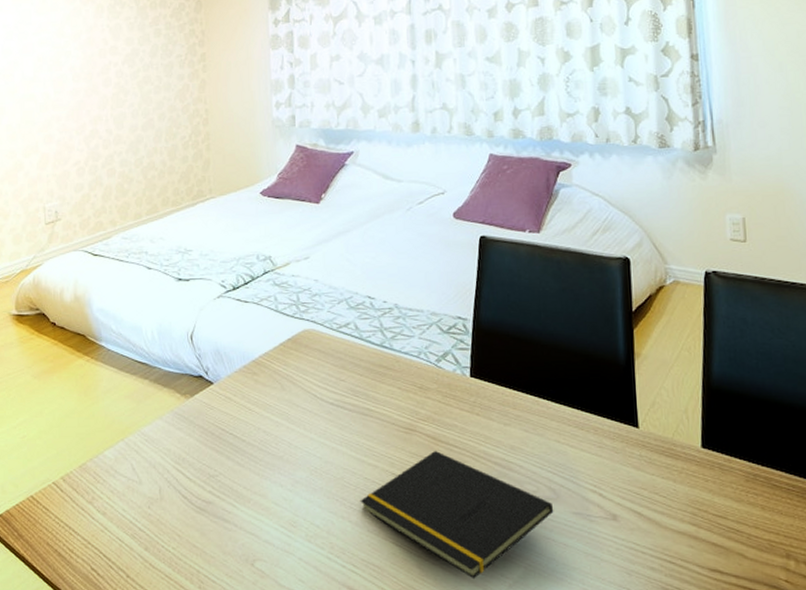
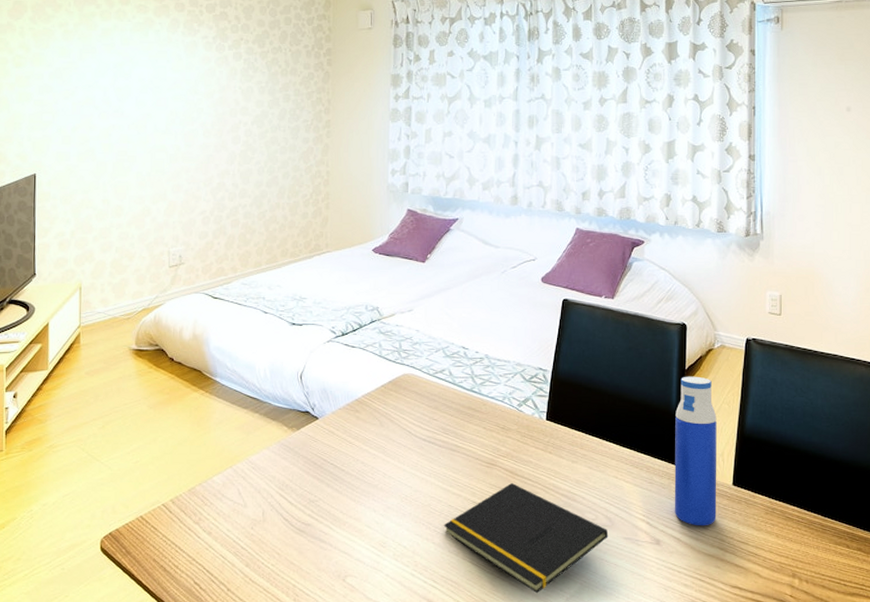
water bottle: none [624,319,685,498] -> present [674,376,717,526]

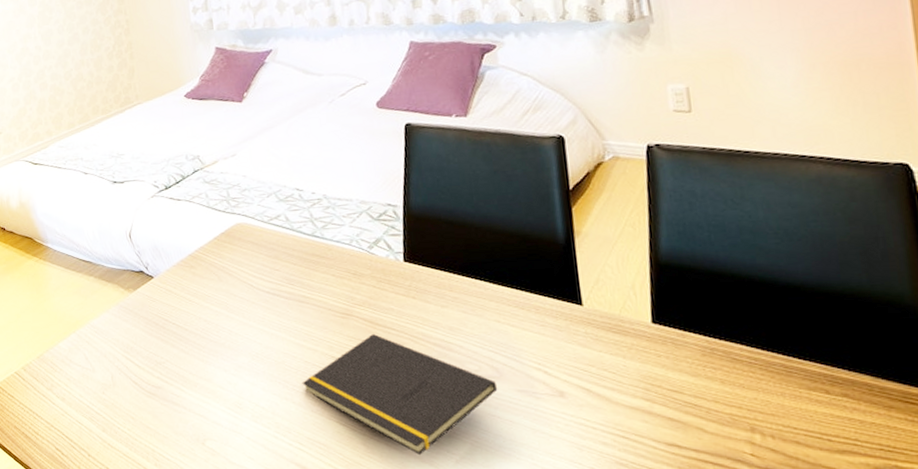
water bottle: present [674,376,717,526] -> none [563,196,636,374]

